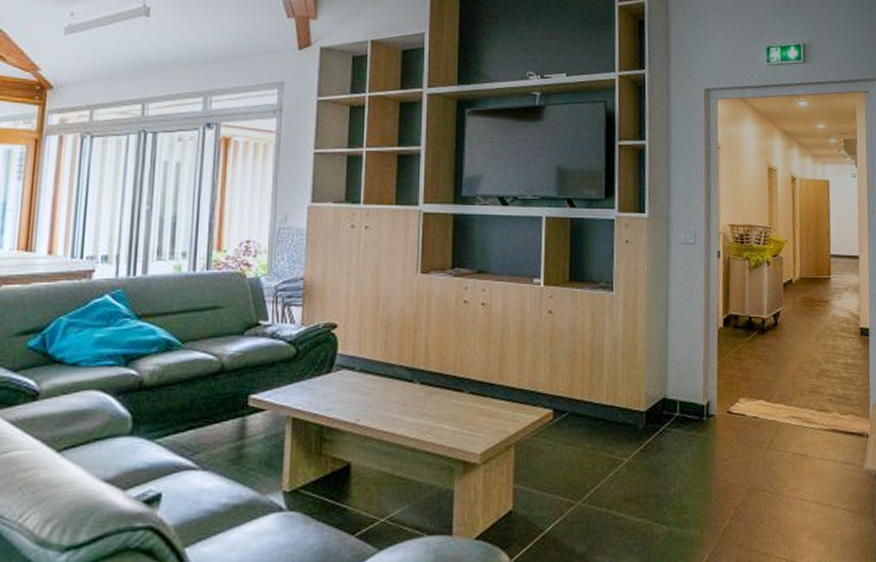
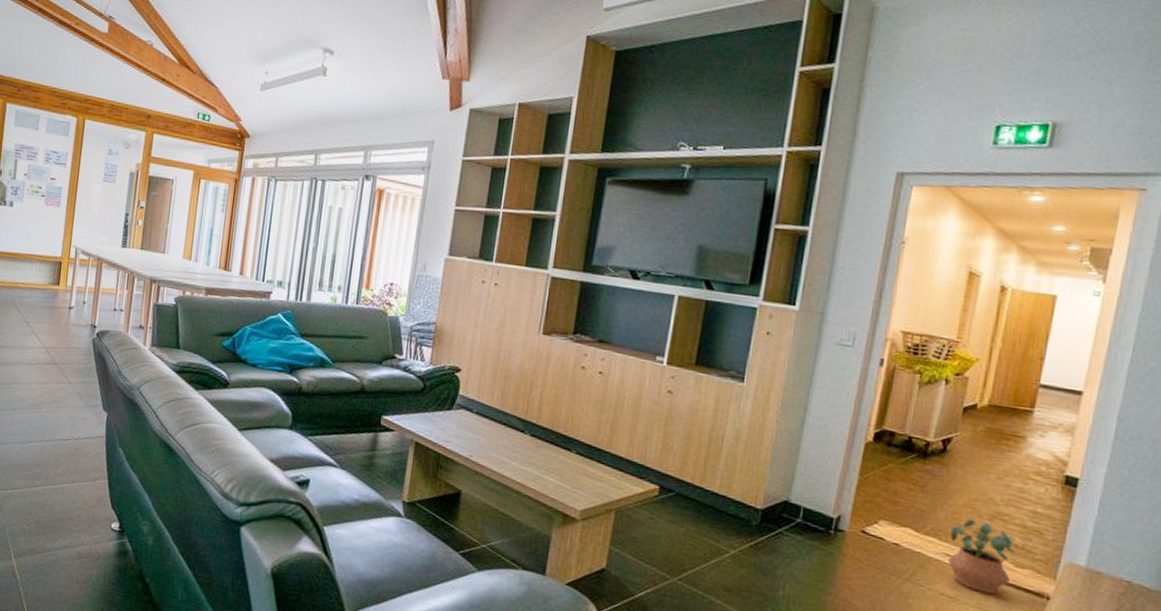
potted plant: none [792,380,840,444] -> present [947,518,1015,595]

